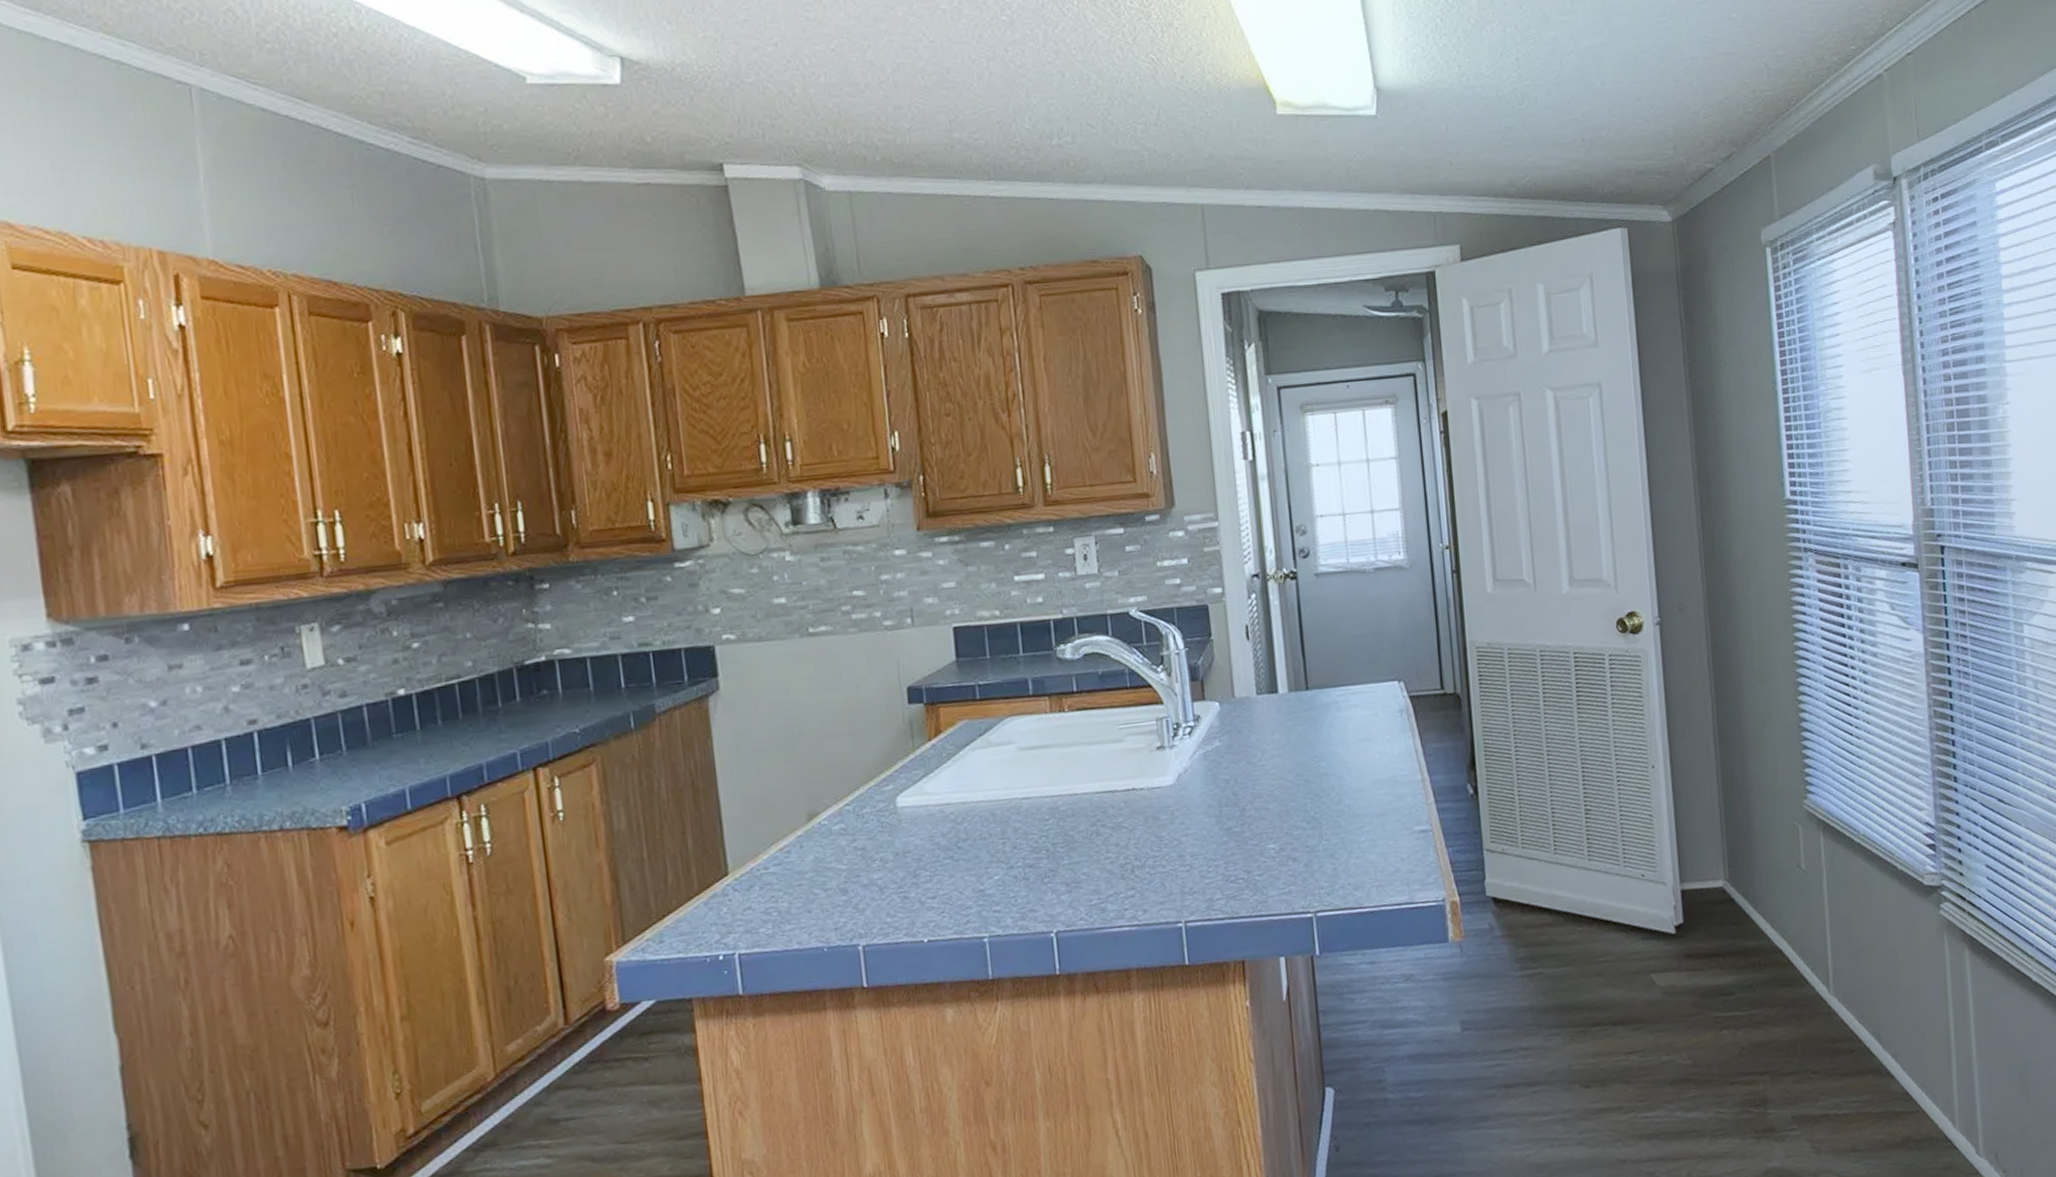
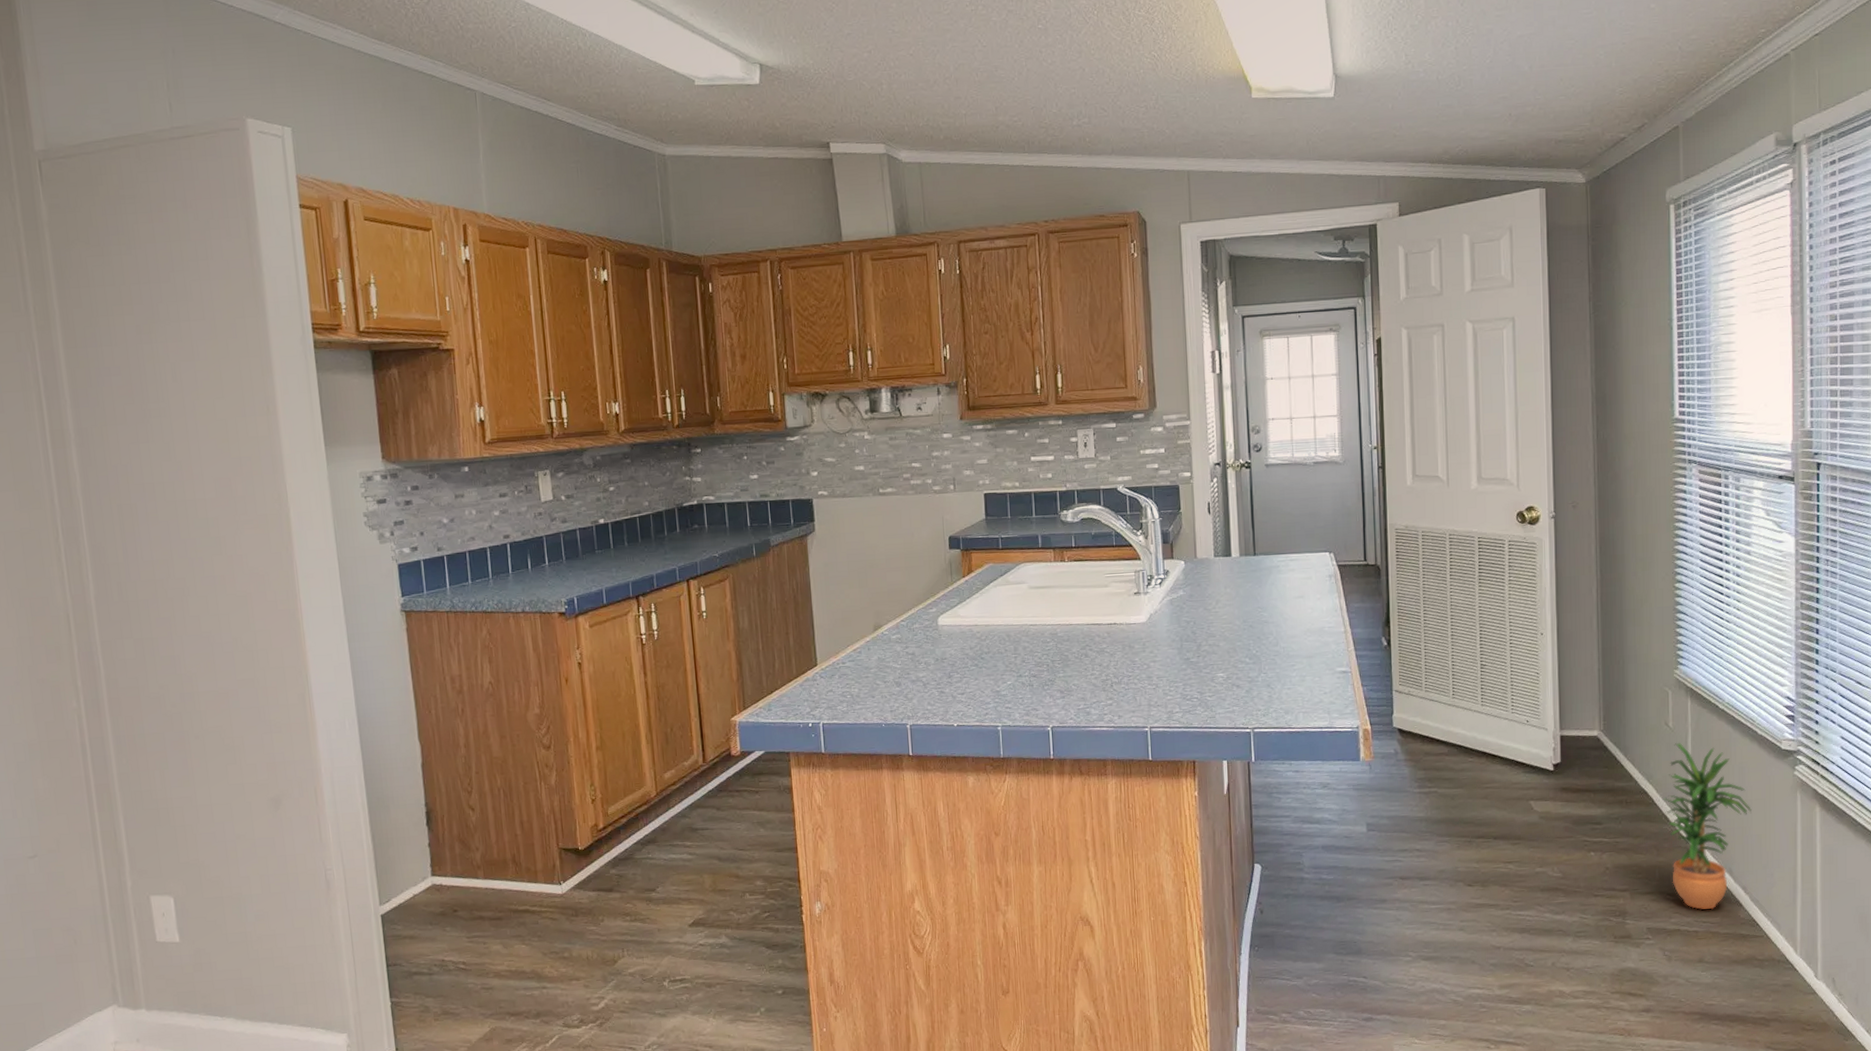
potted plant: none [1799,886,1897,1087] -> present [1662,742,1752,910]

